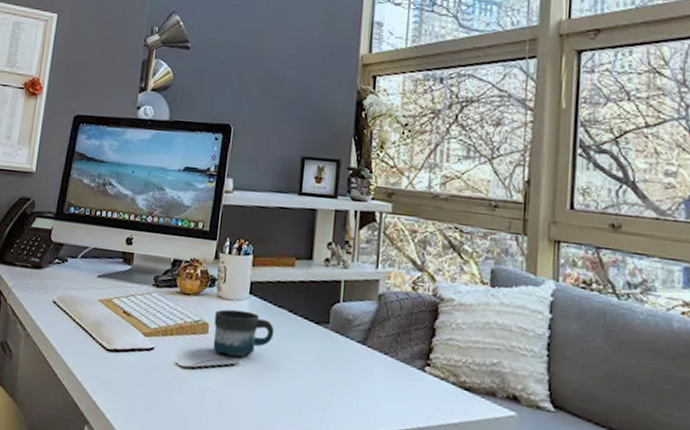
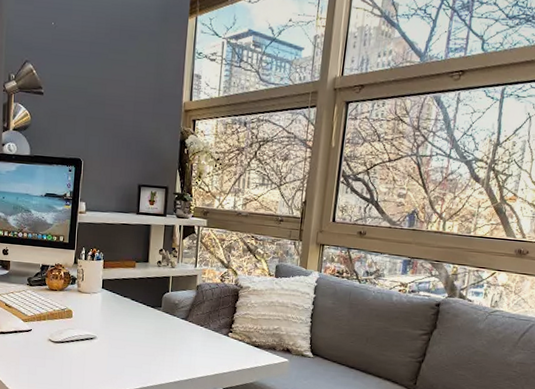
mug: present [213,309,275,357] -> none [76,300,122,333]

